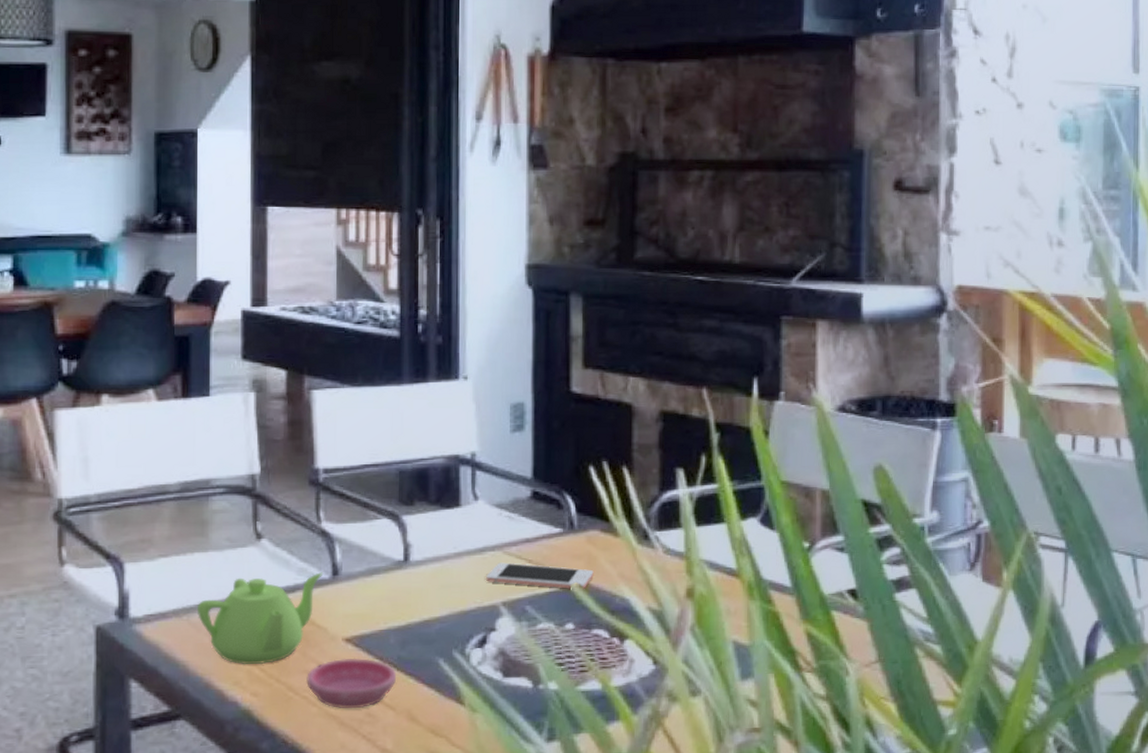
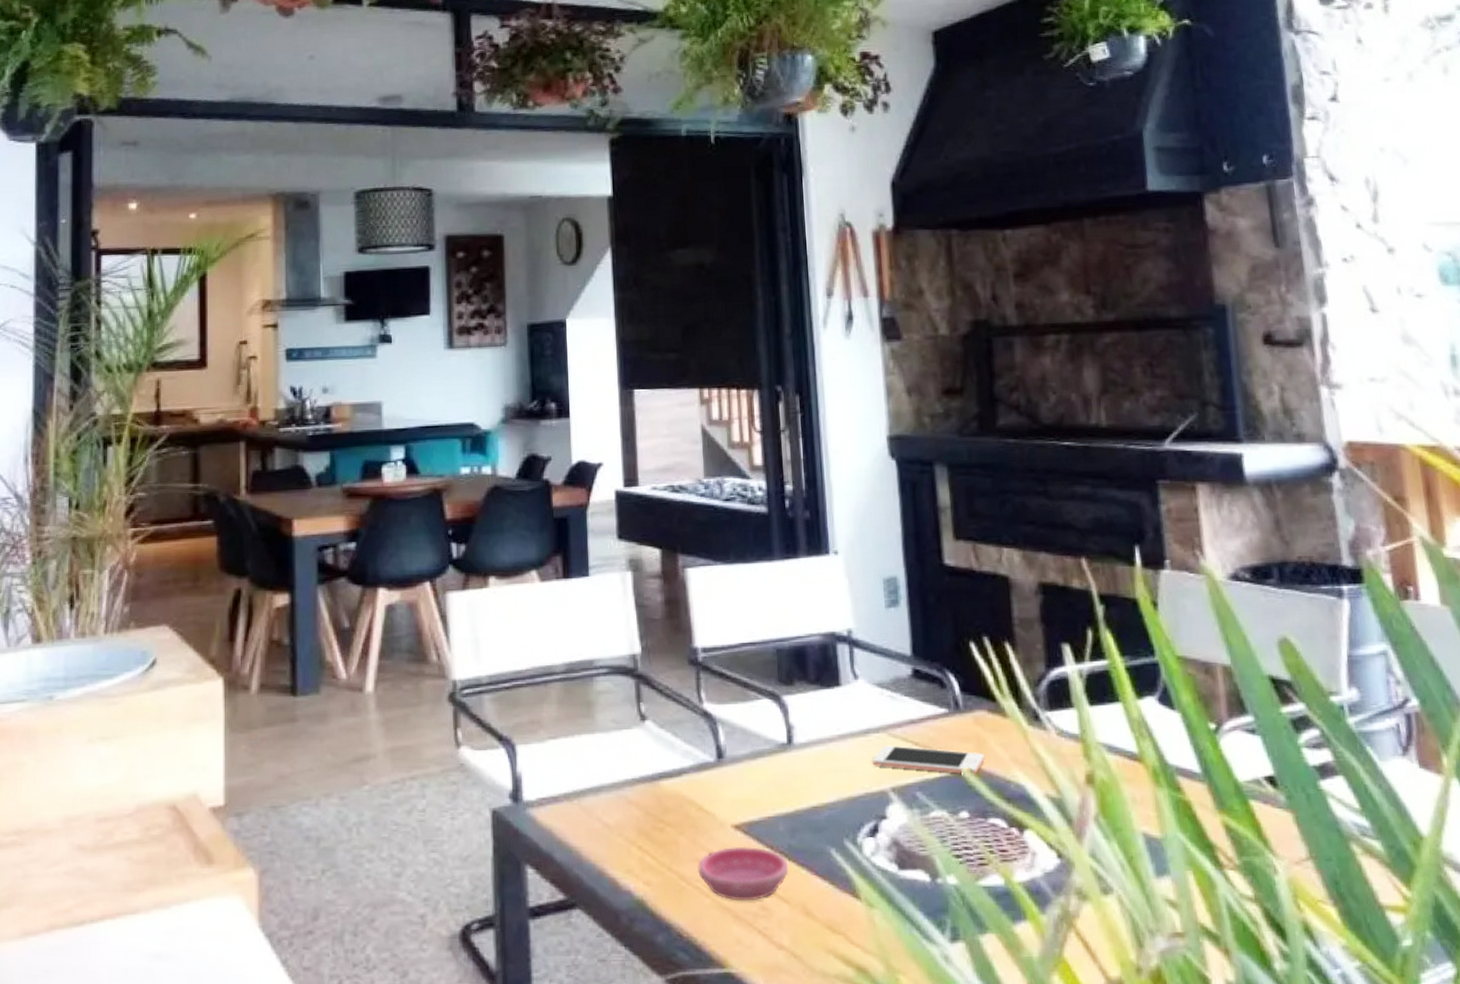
teapot: present [196,572,324,665] -> none [586,755,708,852]

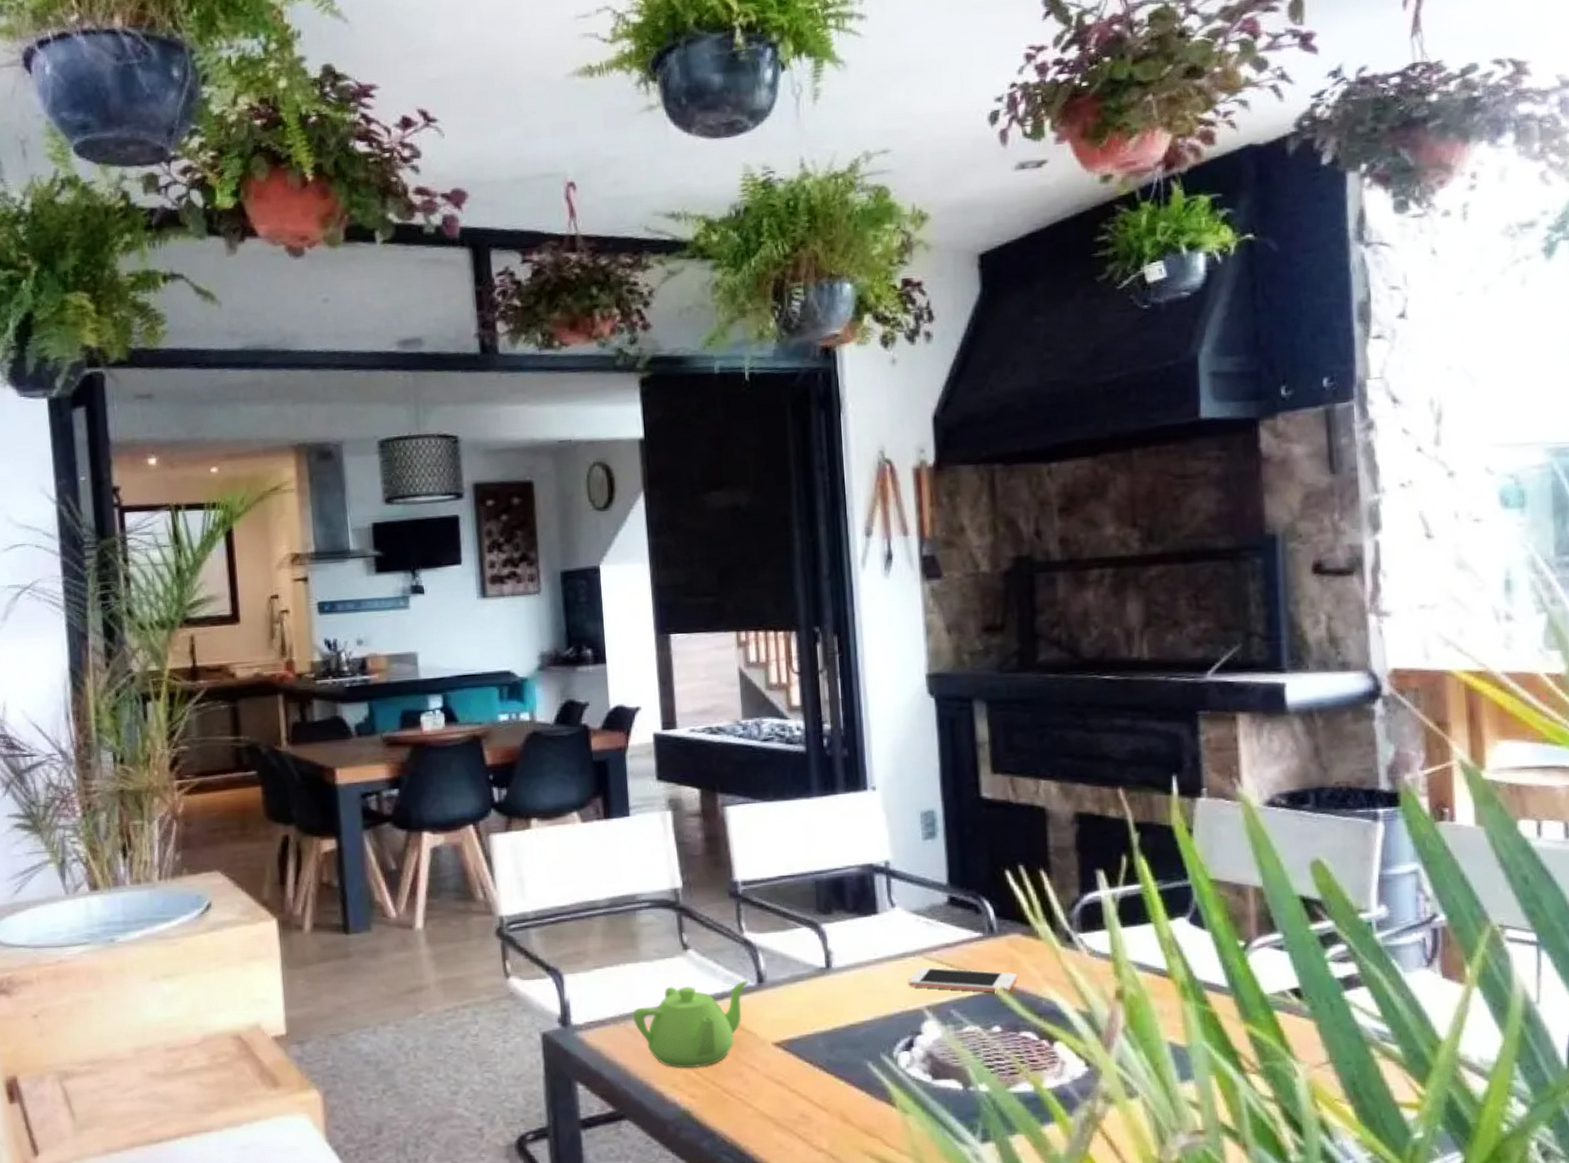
teapot: none [586,755,708,852] -> present [632,980,749,1069]
saucer: present [698,846,788,901] -> none [740,1061,827,1110]

